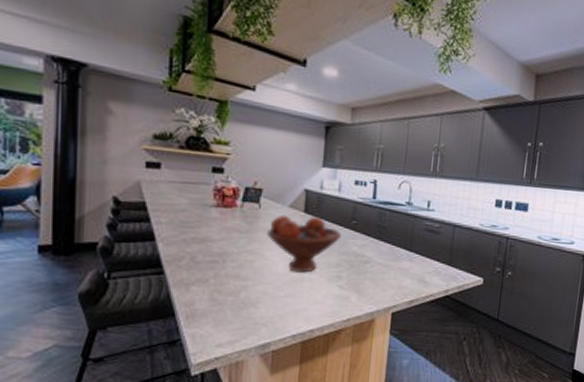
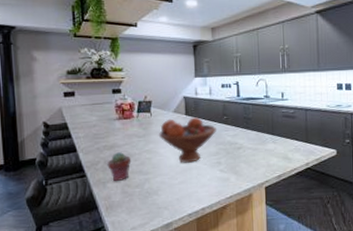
potted succulent: none [194,248,227,284] -> present [107,152,132,181]

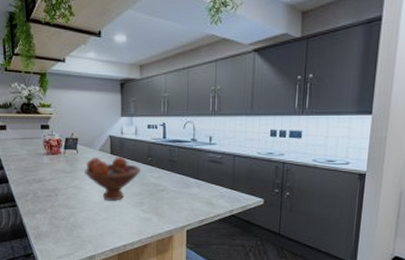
potted succulent: present [107,152,132,181] -> none [36,186,58,213]

